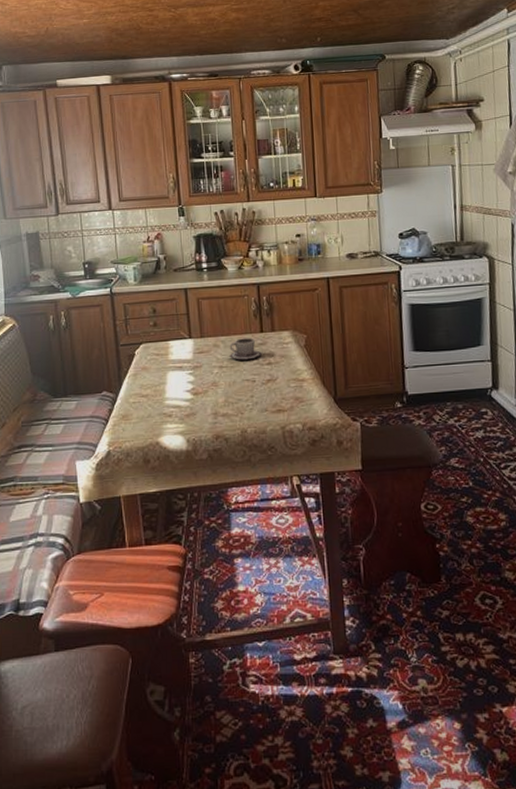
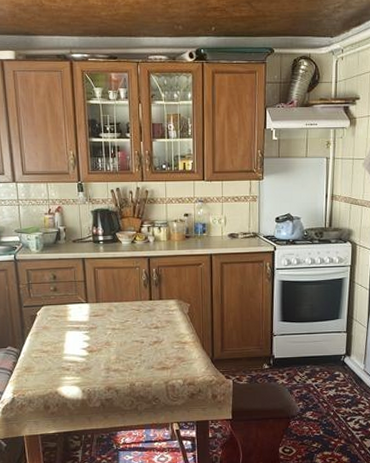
cup: present [229,337,262,360] -> none [121,304,150,324]

